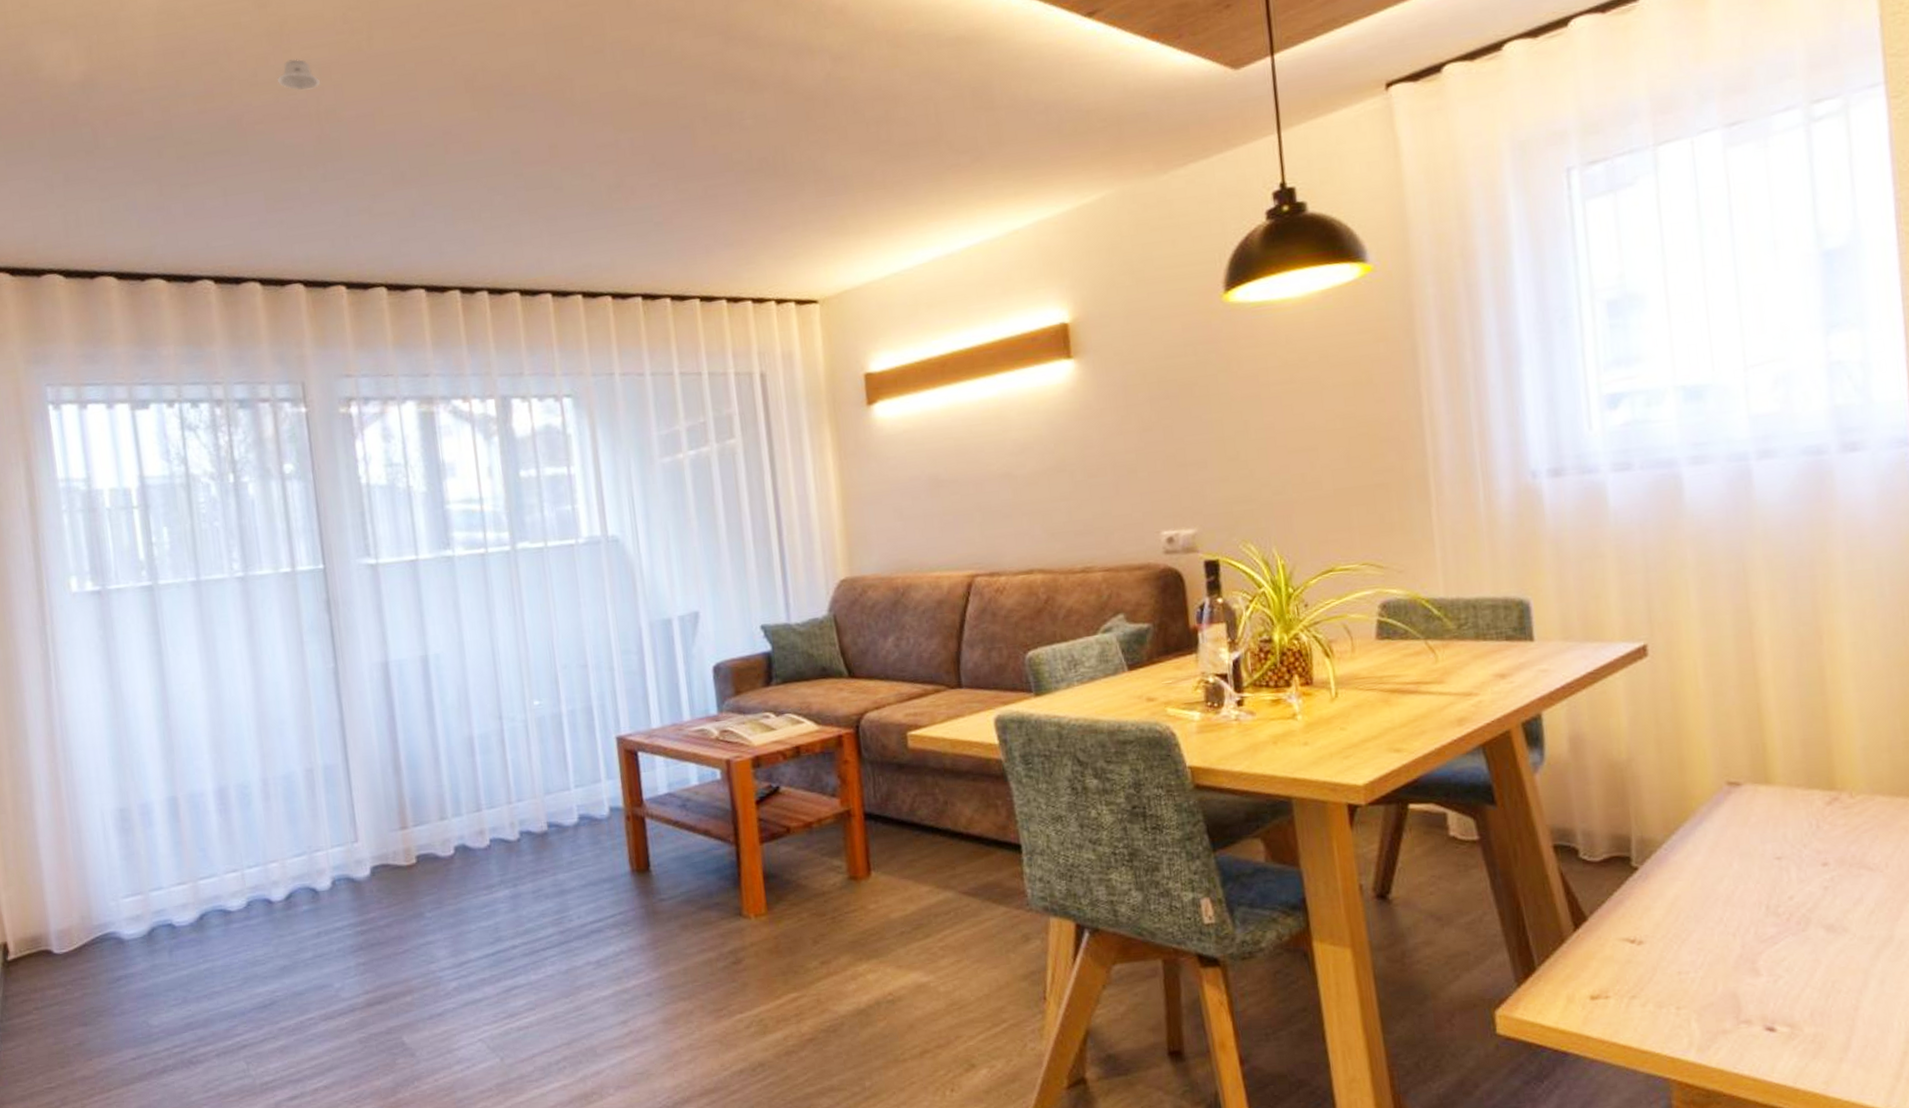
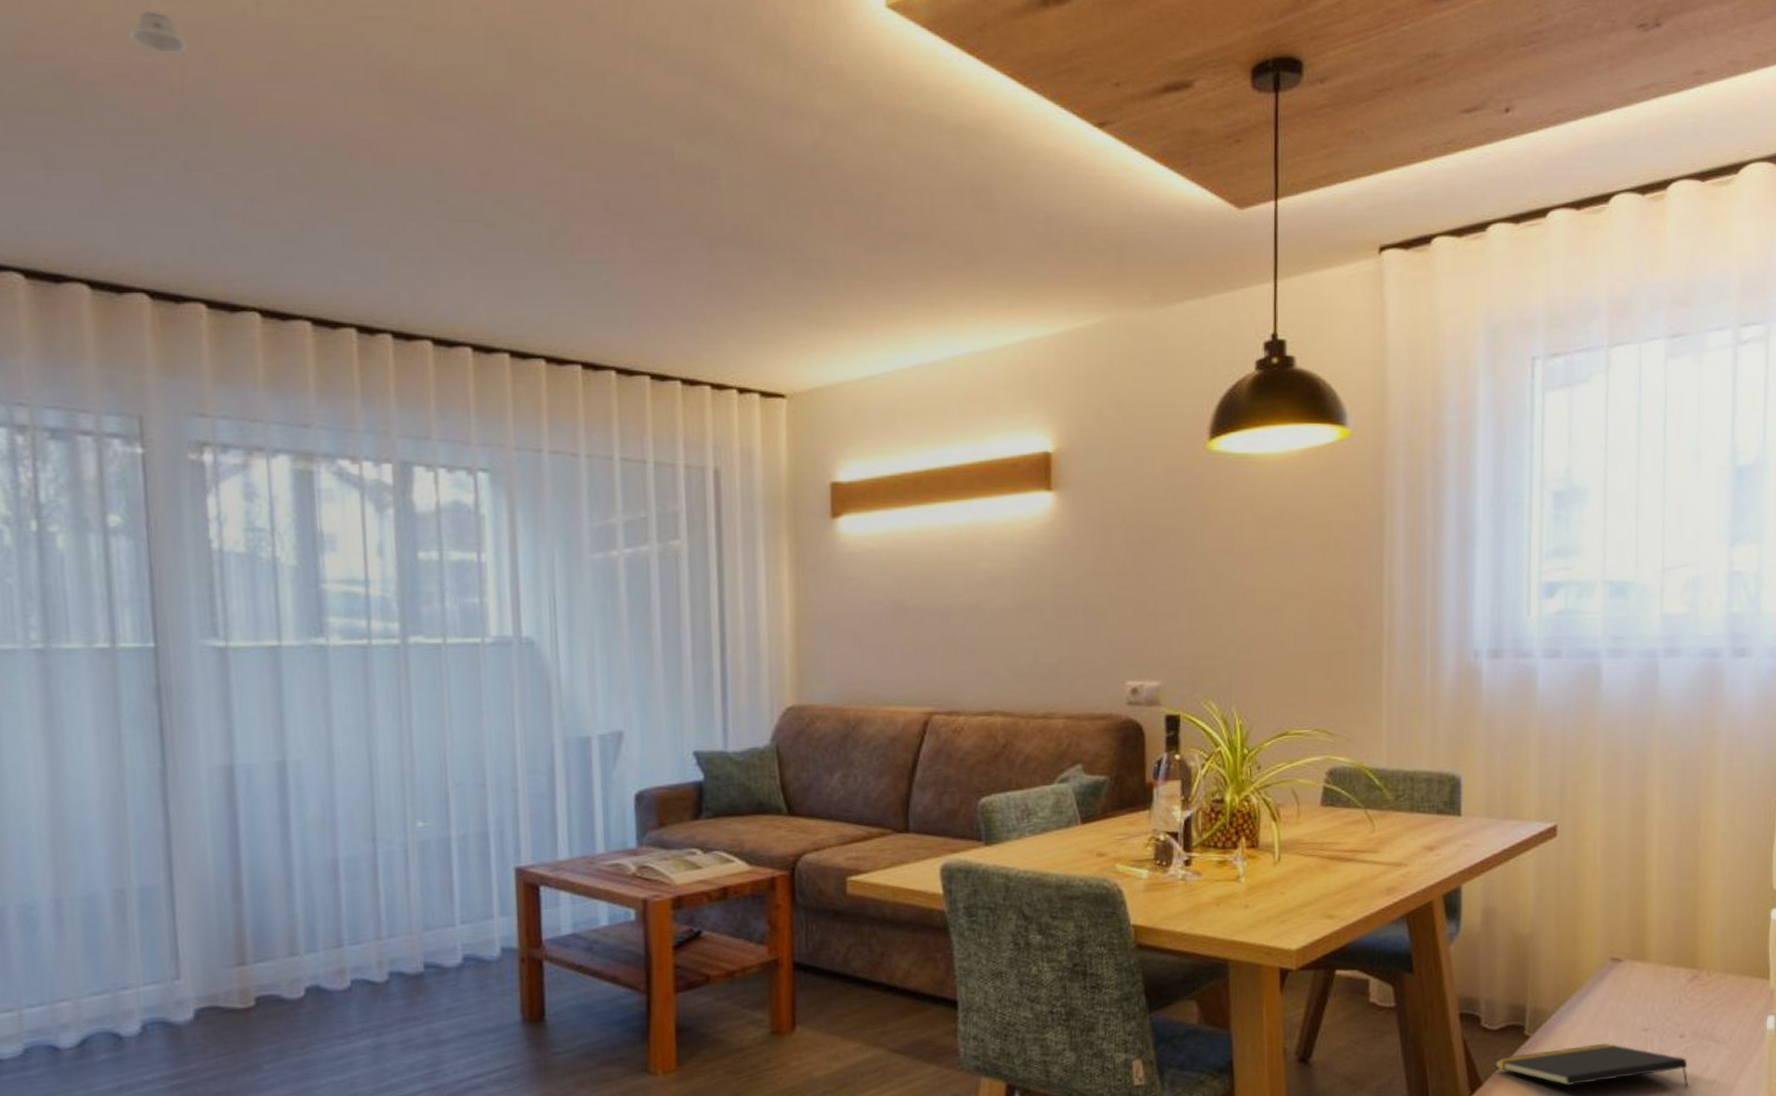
notepad: none [1598,873,1839,920] -> present [1493,1043,1689,1086]

